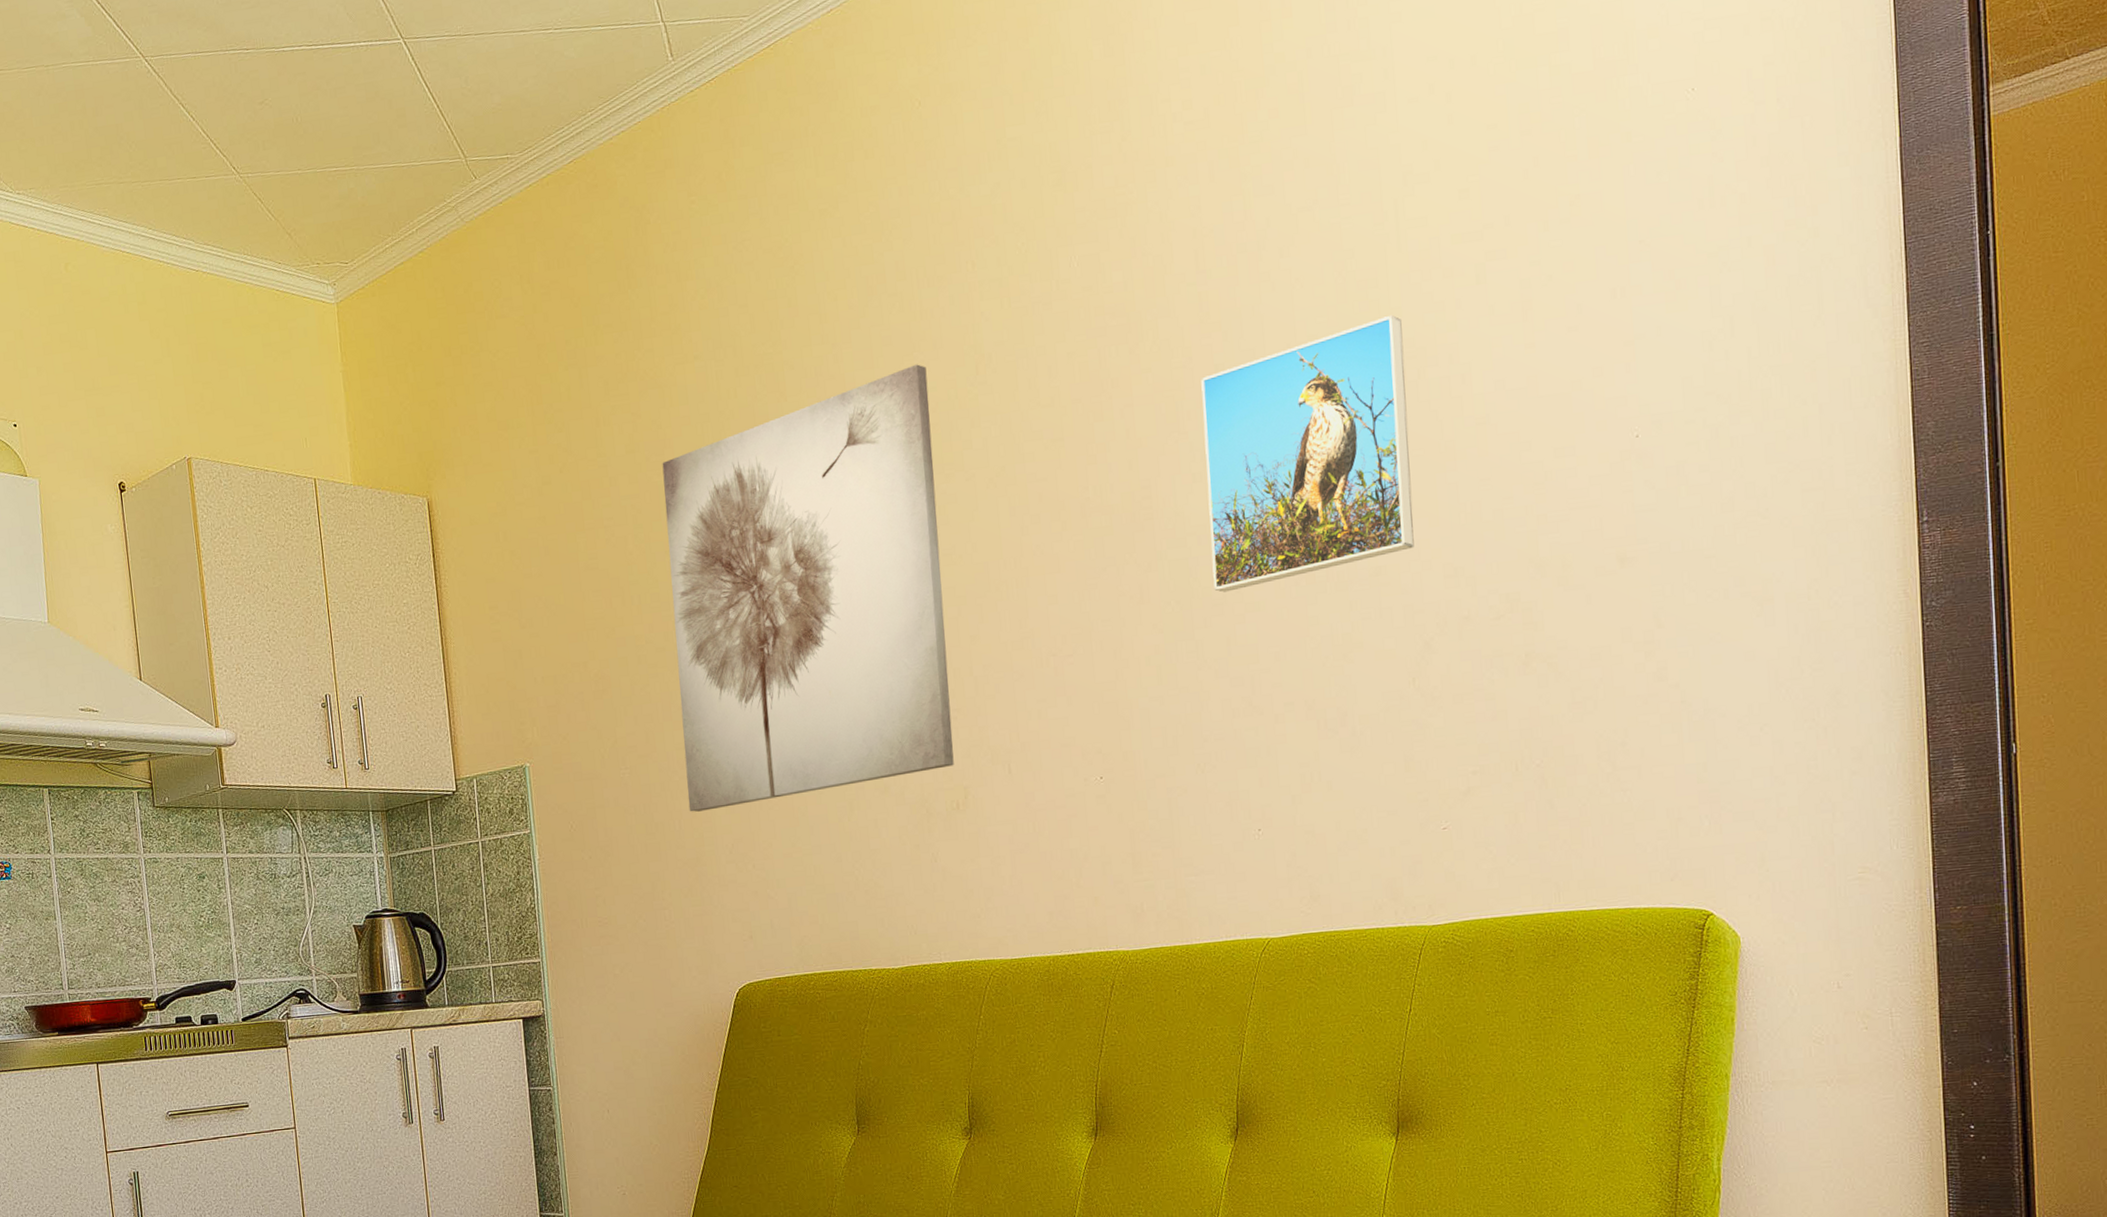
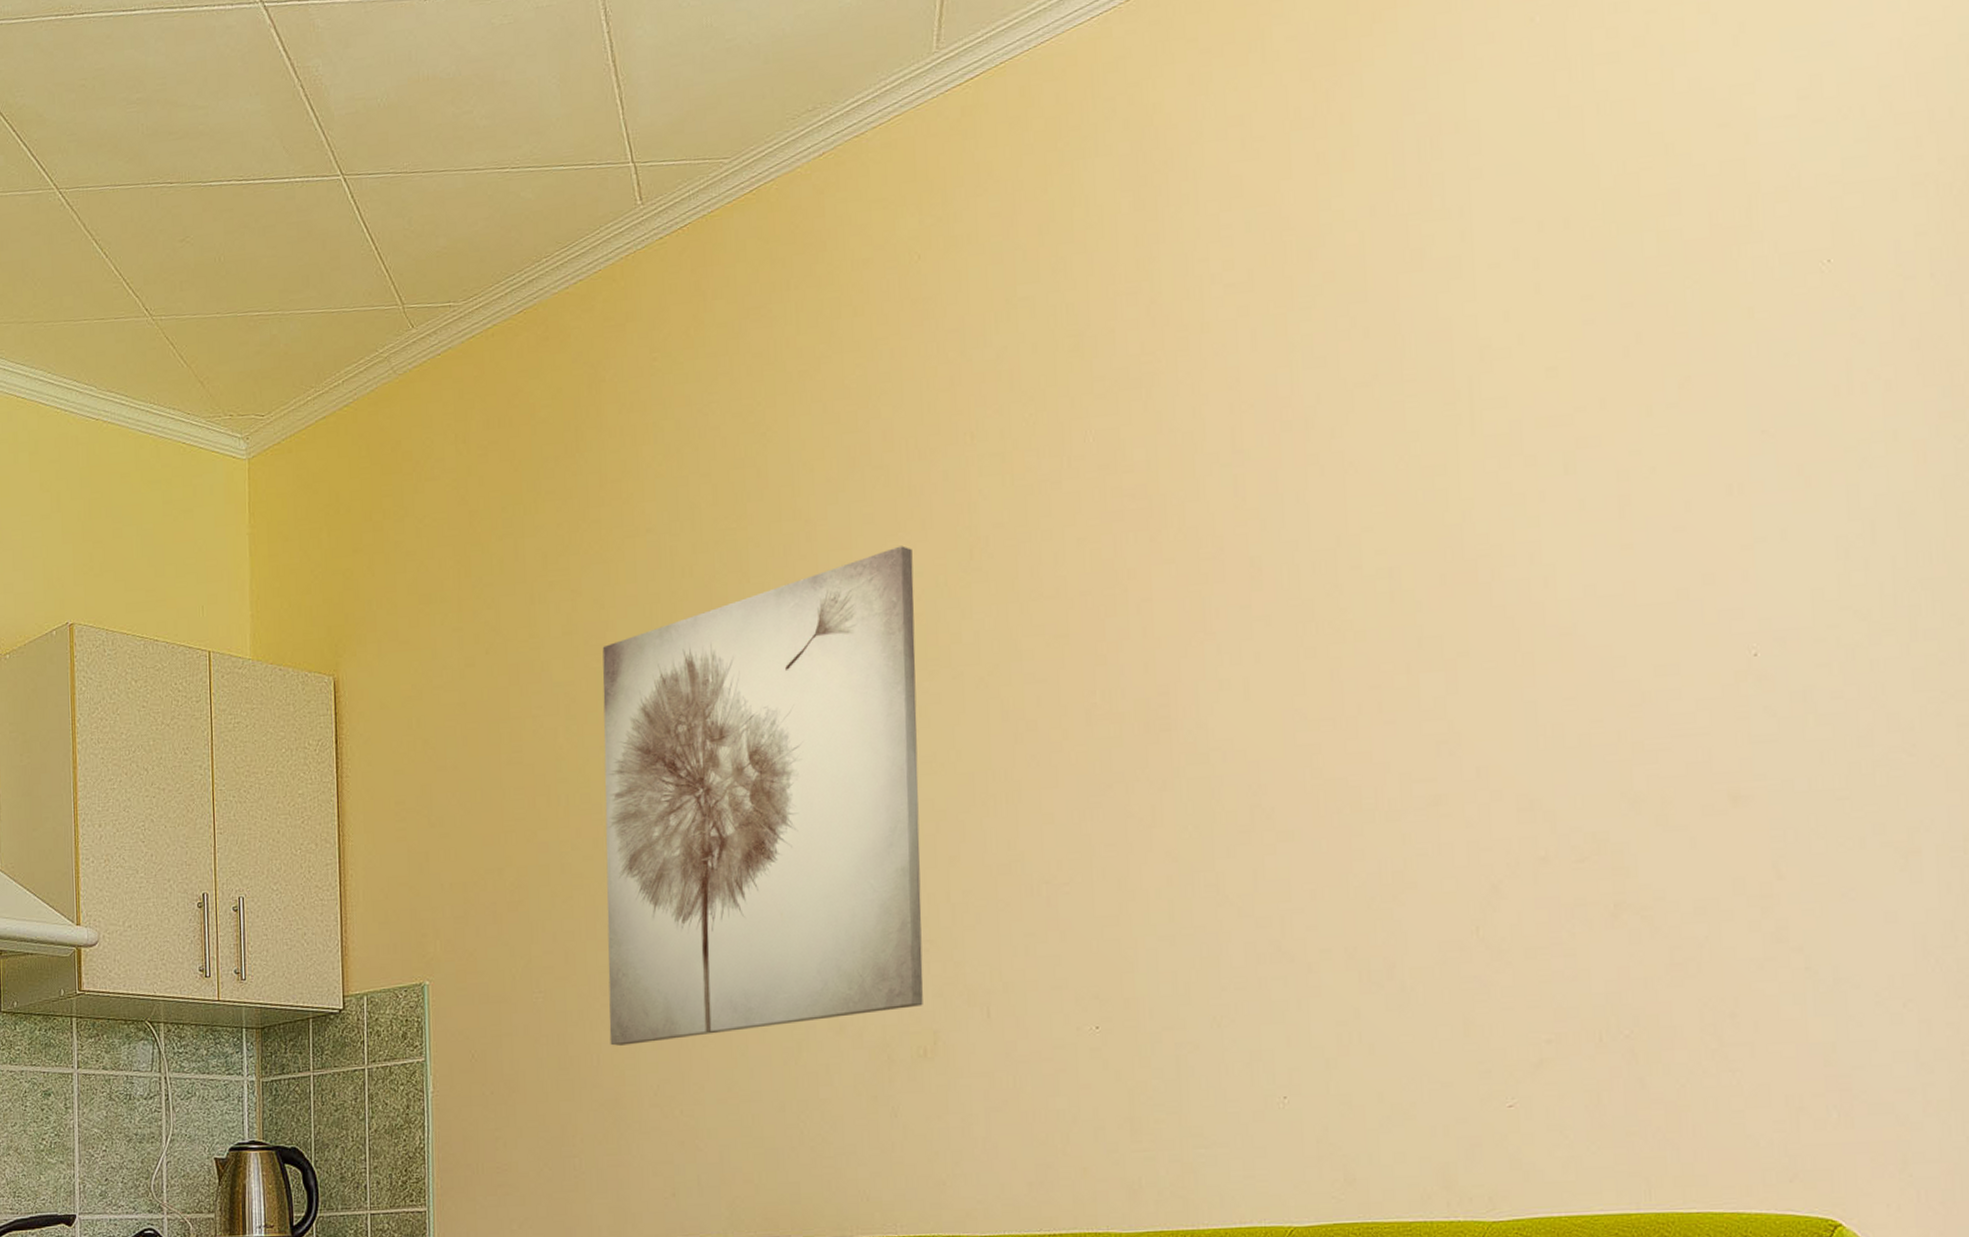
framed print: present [1201,314,1414,592] -> none [1233,506,1482,818]

